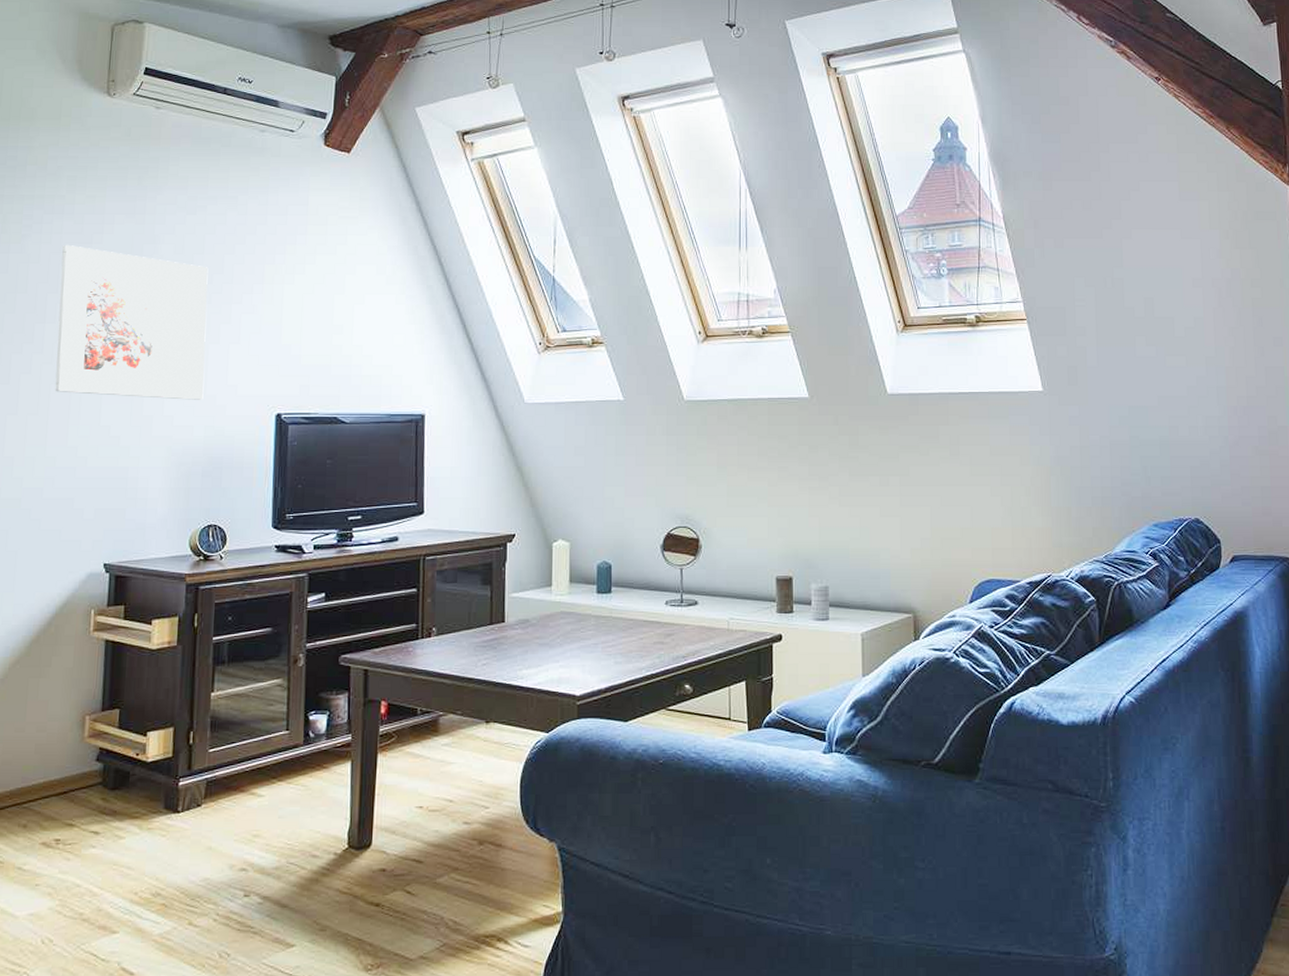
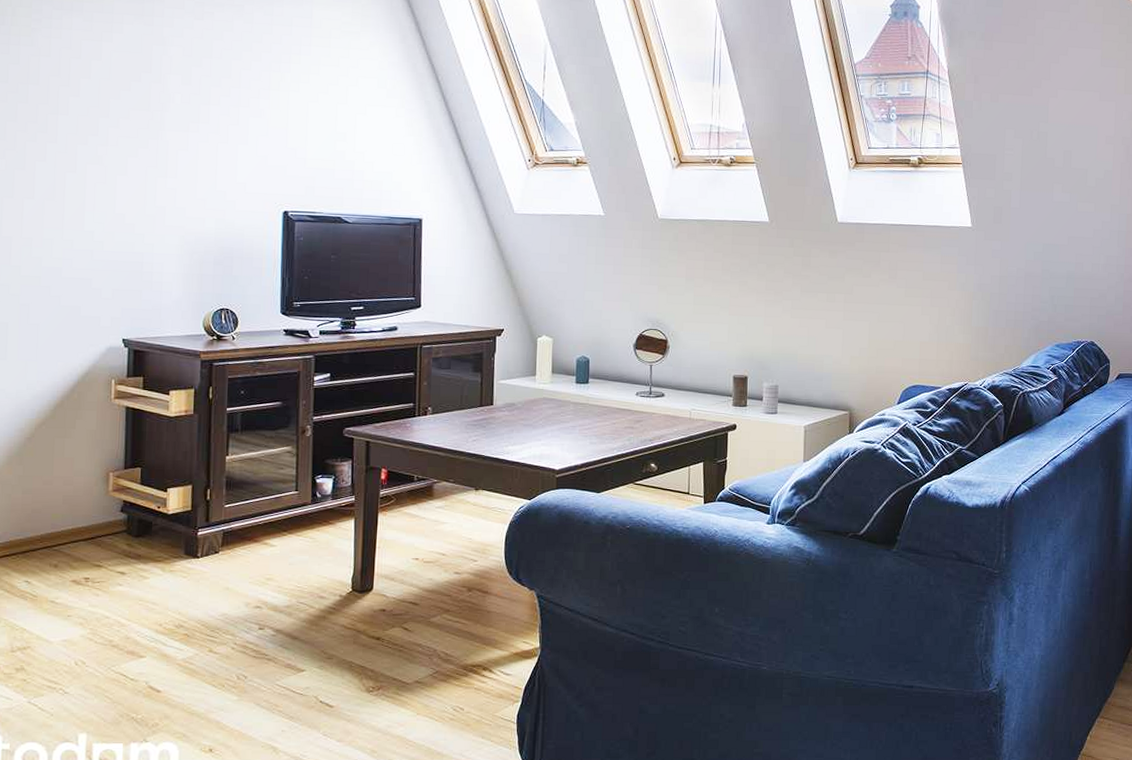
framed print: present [55,244,209,400] -> none [70,40,217,195]

